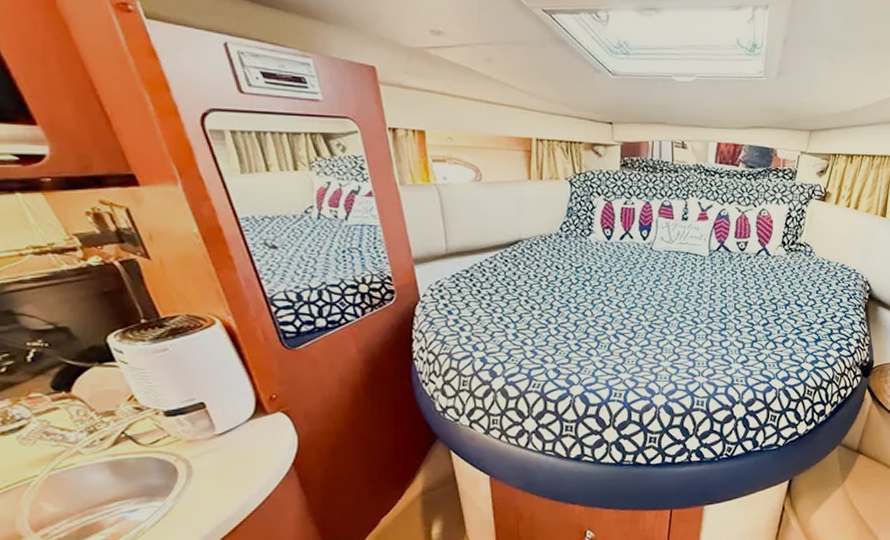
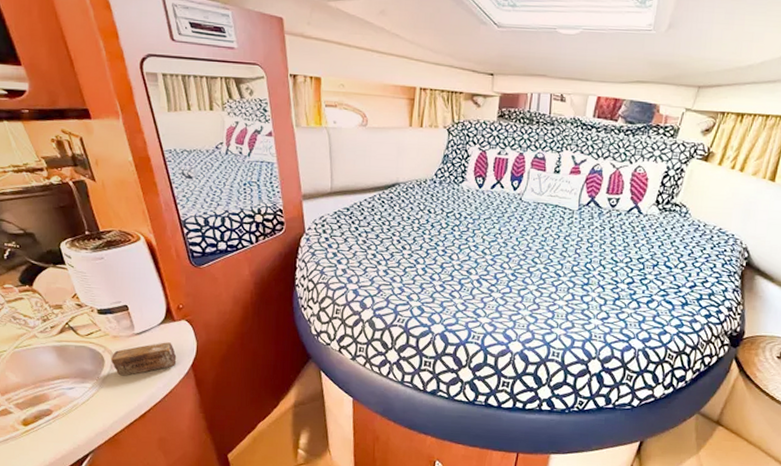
soap bar: none [187,440,273,487] -> present [111,342,177,376]

